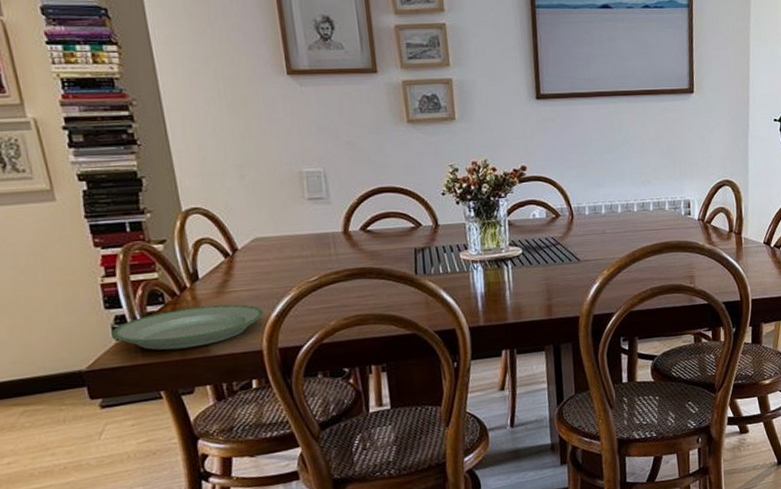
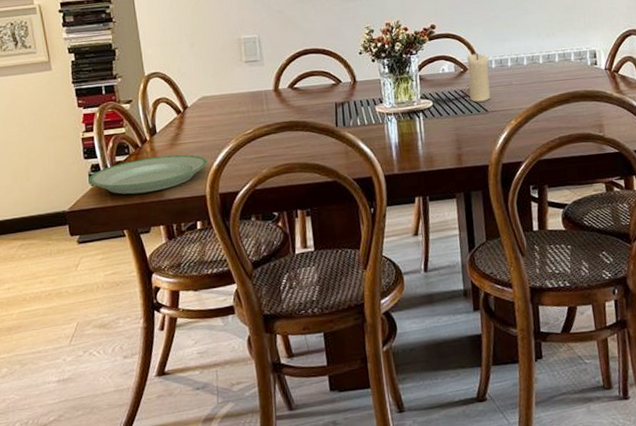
candle: none [559,198,584,251] -> present [466,52,491,102]

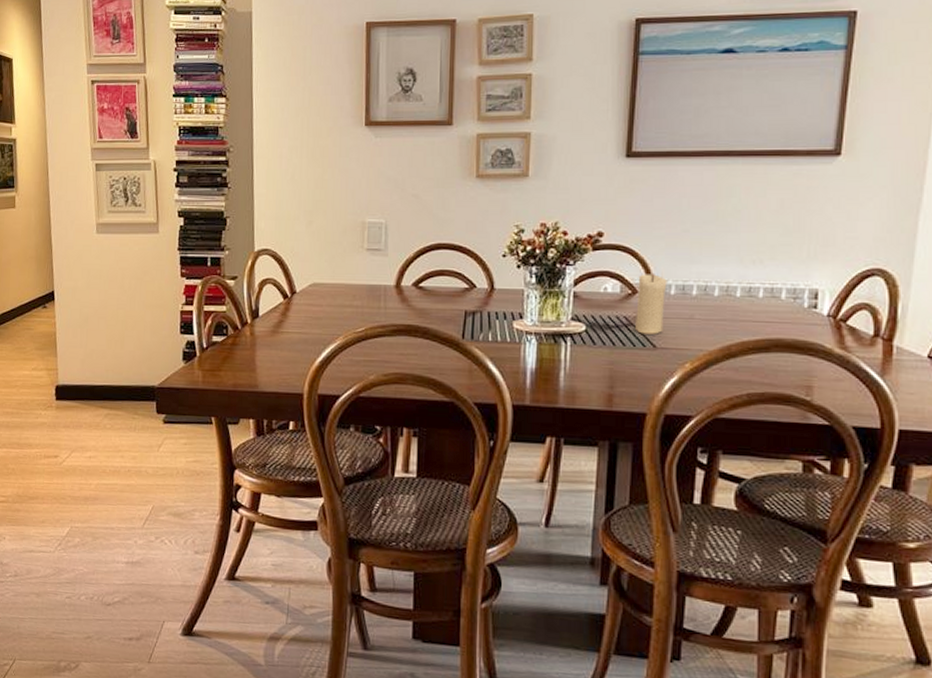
plate: present [87,154,208,195] -> none [181,342,310,381]

